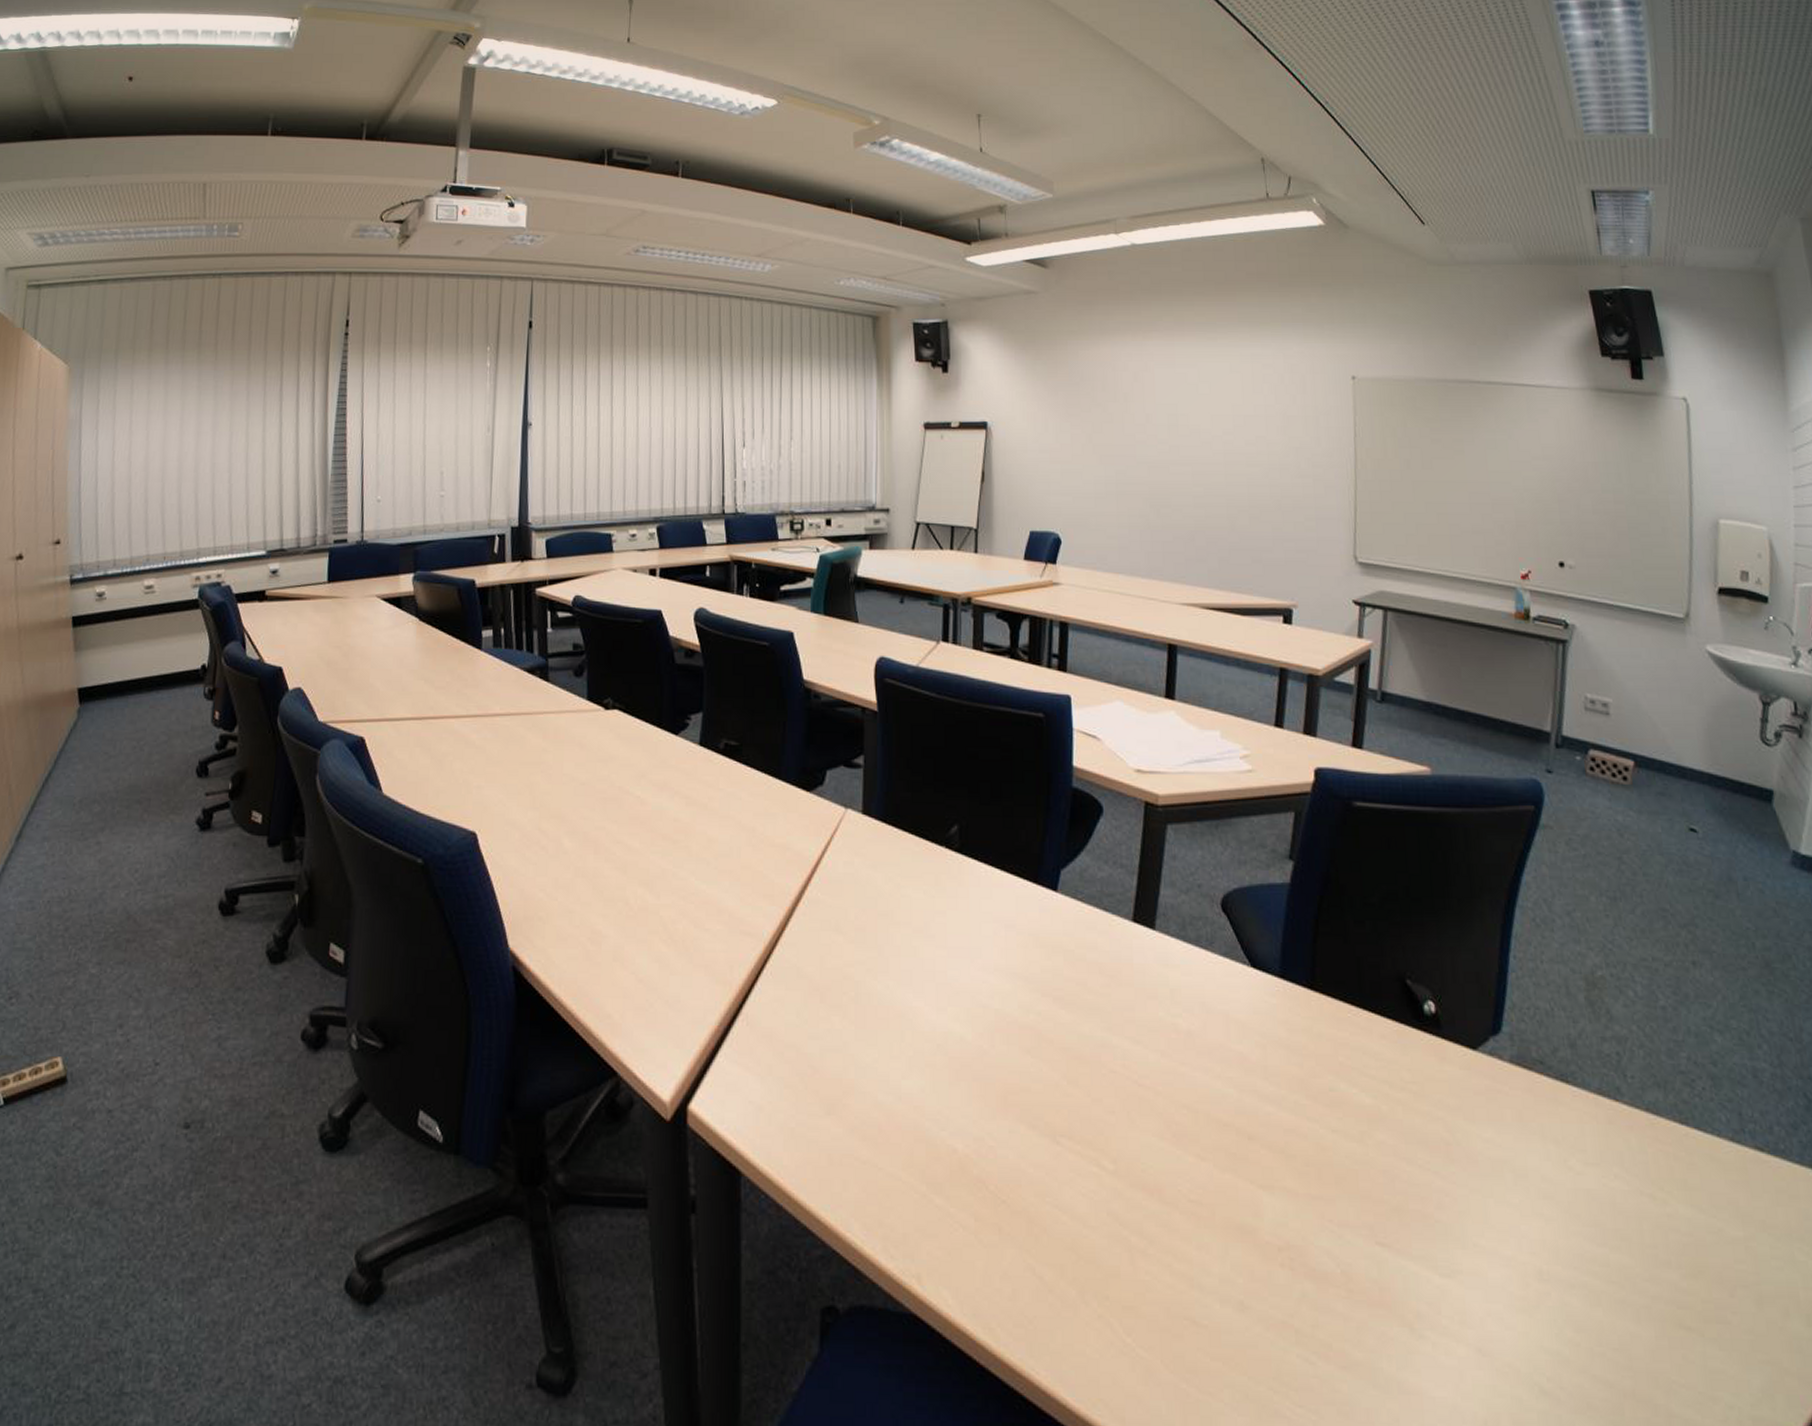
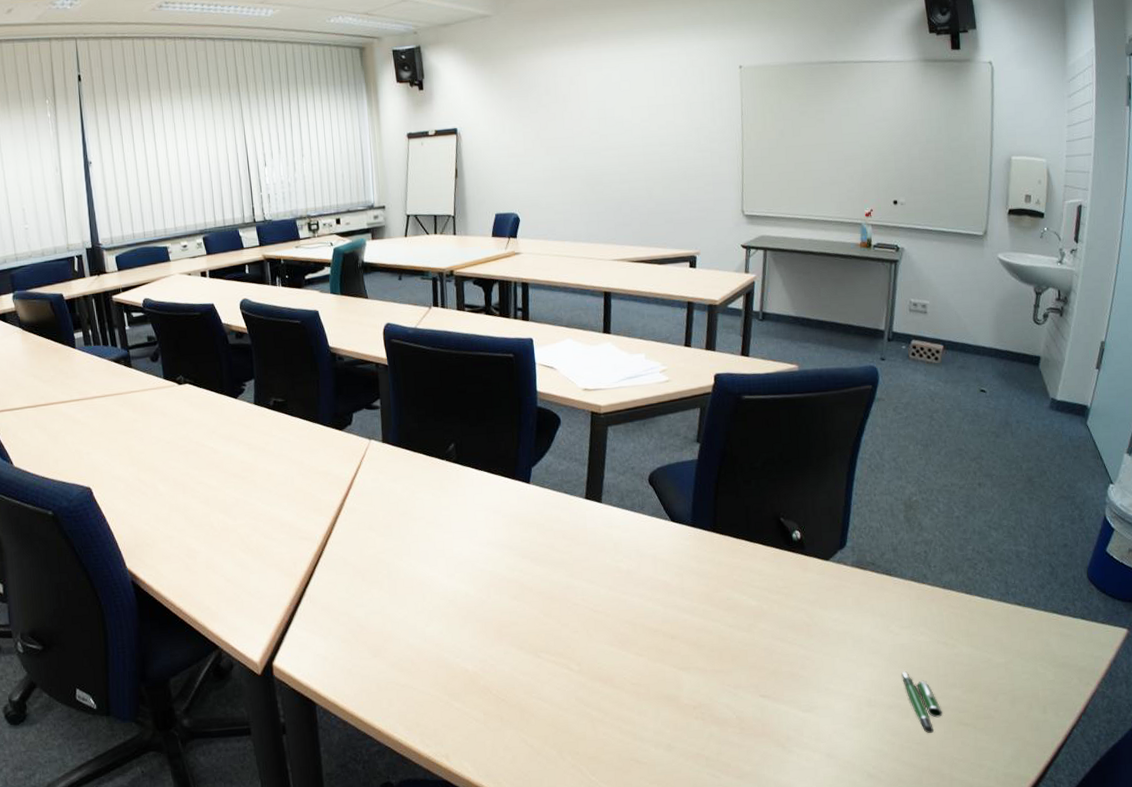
pen: none [1588,1231,1652,1337] -> present [902,670,943,734]

